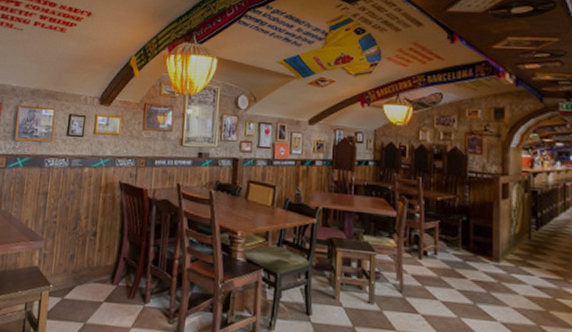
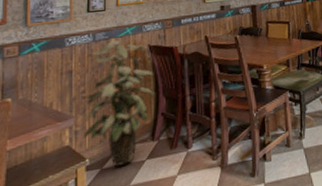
indoor plant: none [50,170,121,302] -> present [84,40,154,168]

